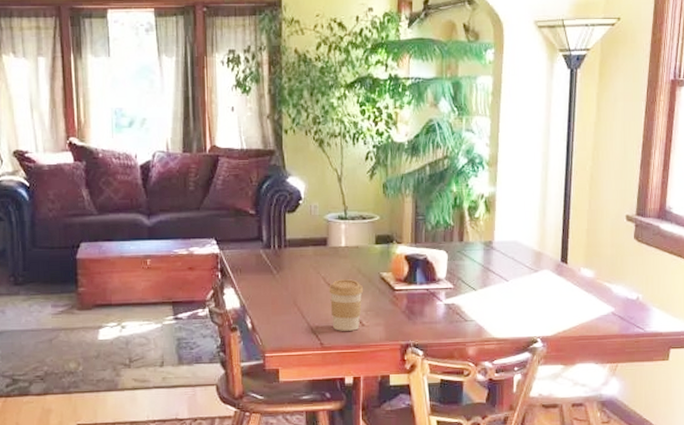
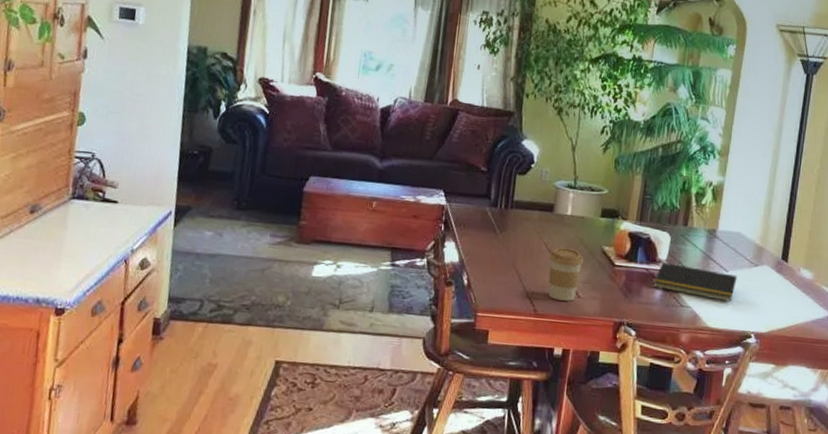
notepad: none [434,280,518,310] -> present [652,262,738,302]

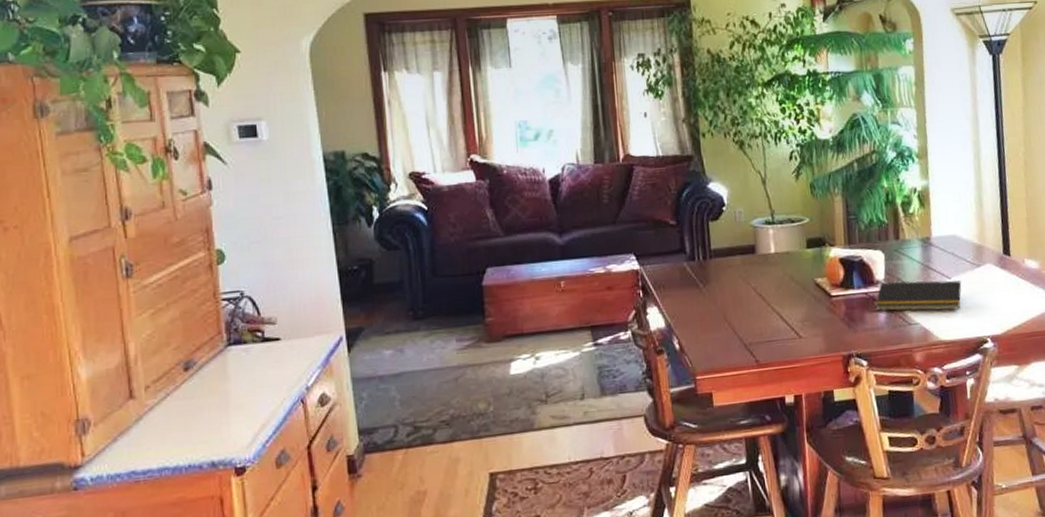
coffee cup: present [548,247,584,301] -> none [760,288,799,346]

